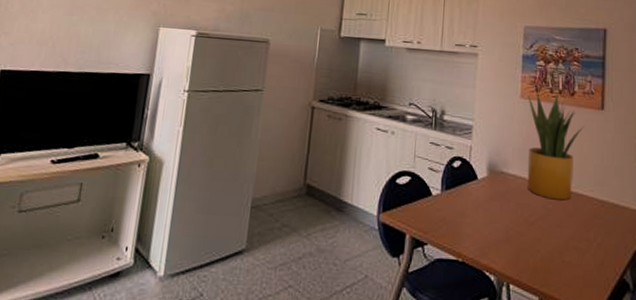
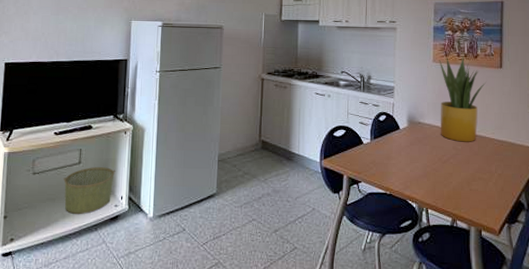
basket: none [53,207,123,268] -> present [63,167,116,214]

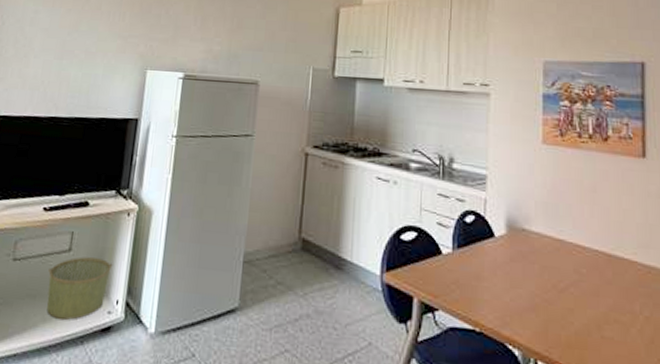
planter: present [439,56,486,142] -> none [551,137,622,265]

